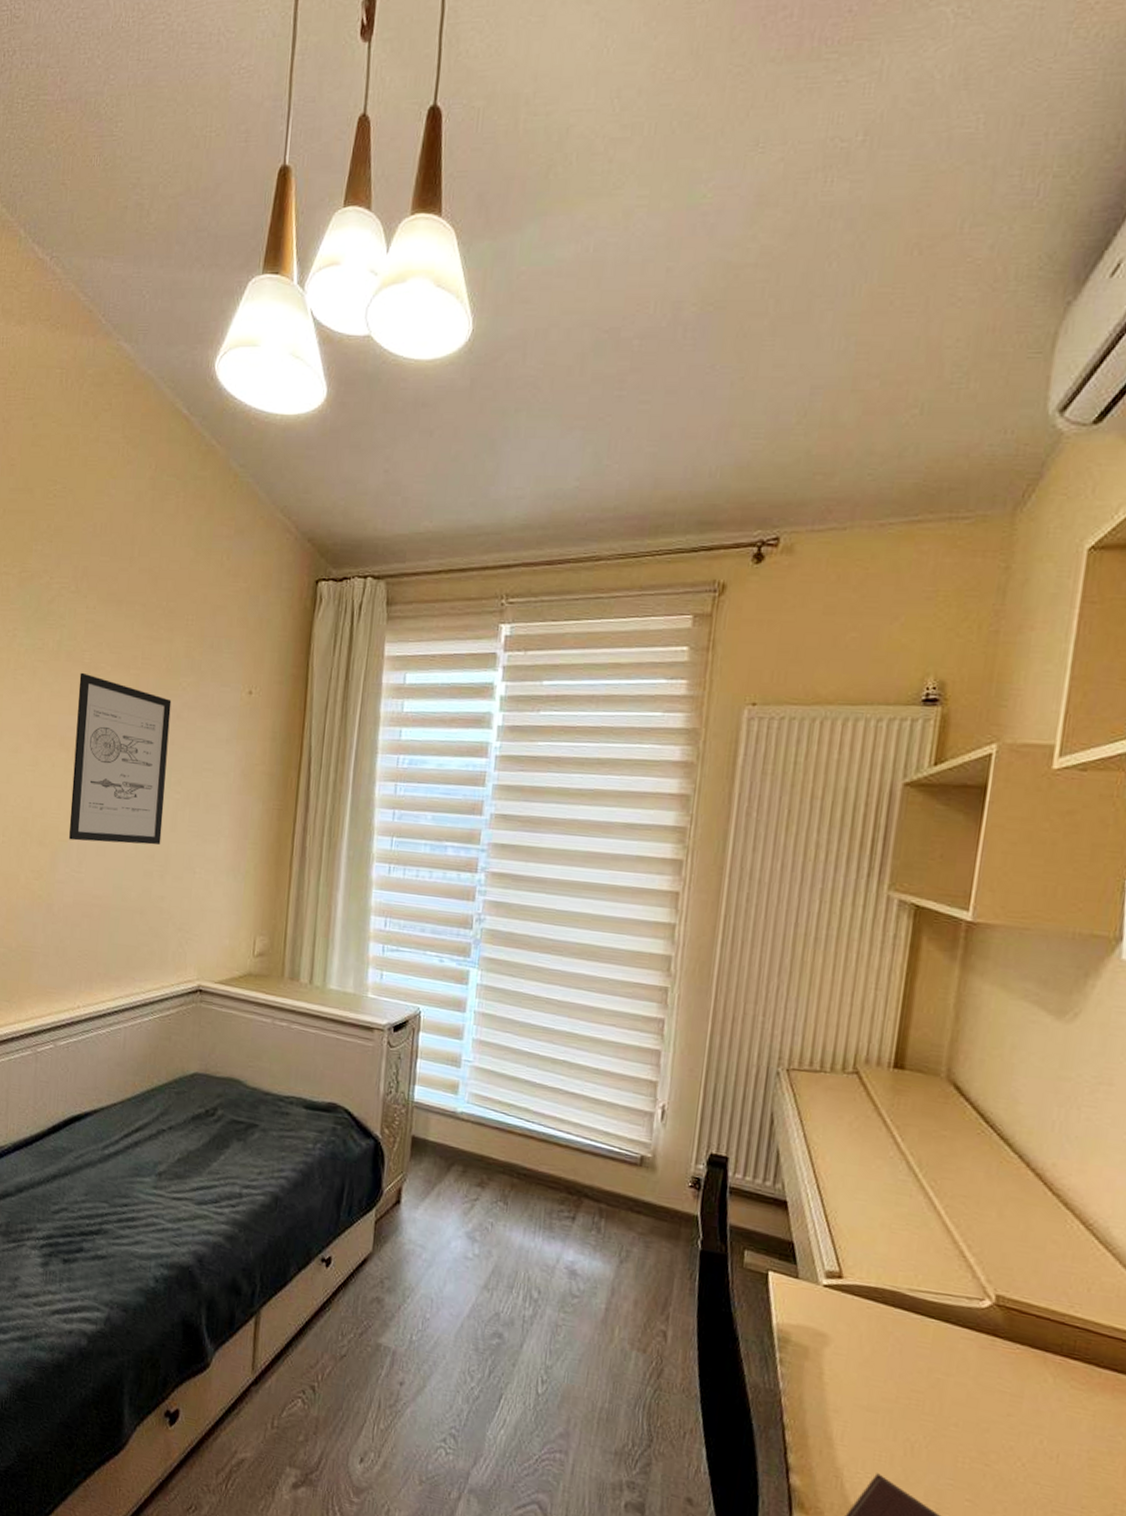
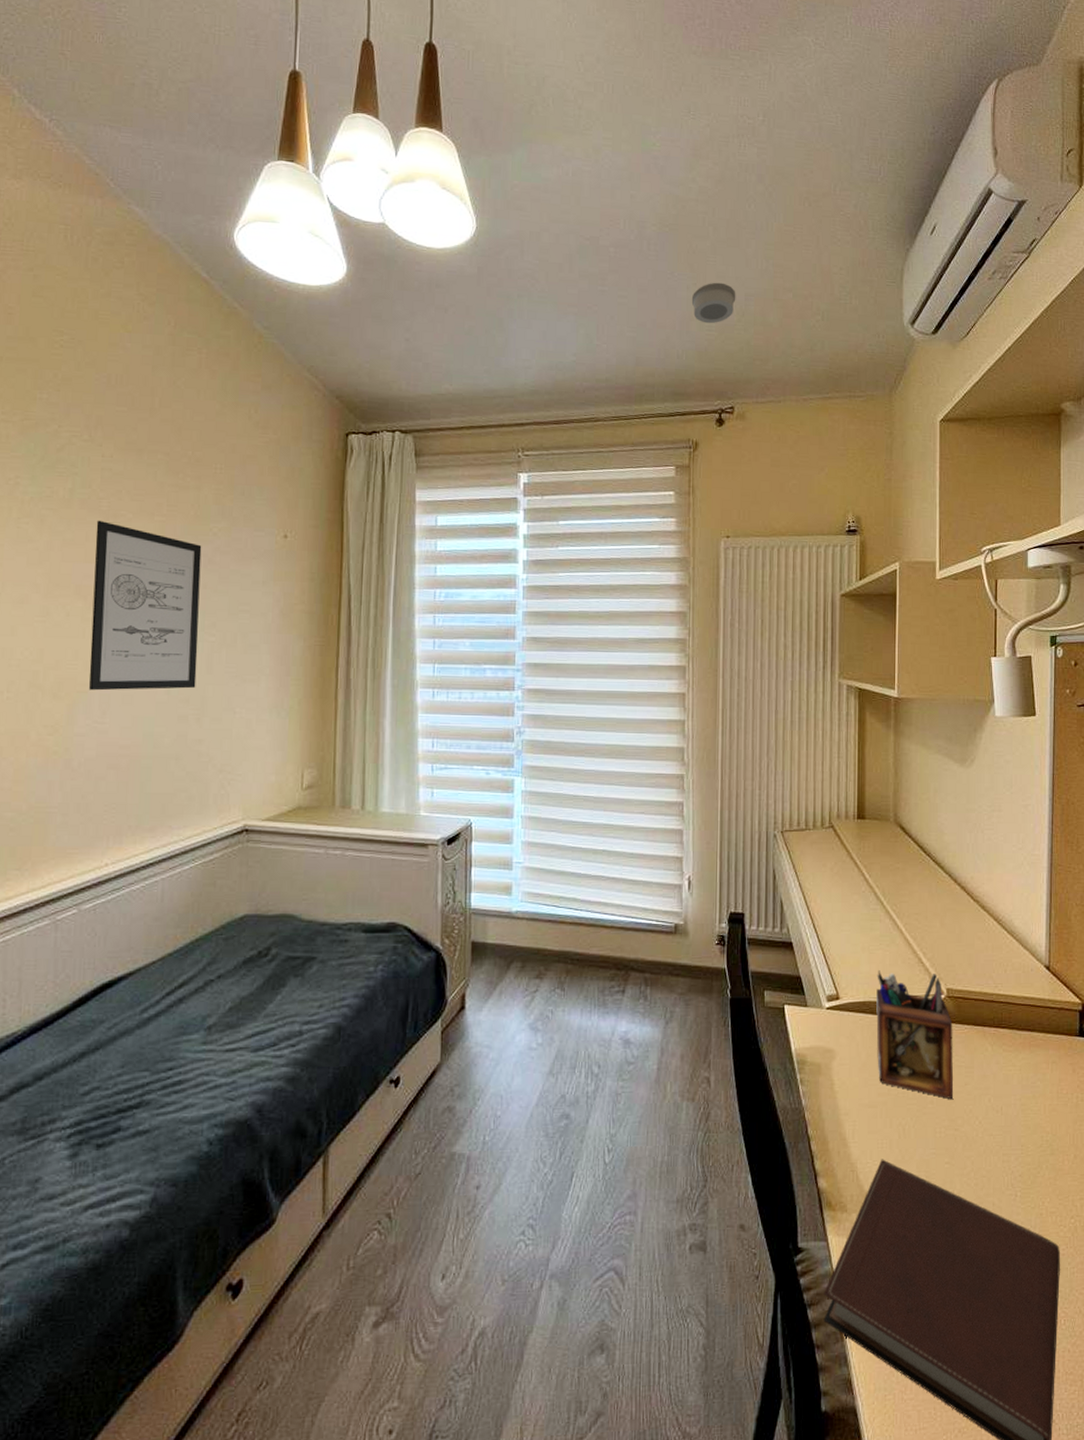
smoke detector: none [735,373,799,430] -> present [691,282,736,324]
desk organizer: none [885,1255,1000,1428] -> present [876,970,954,1099]

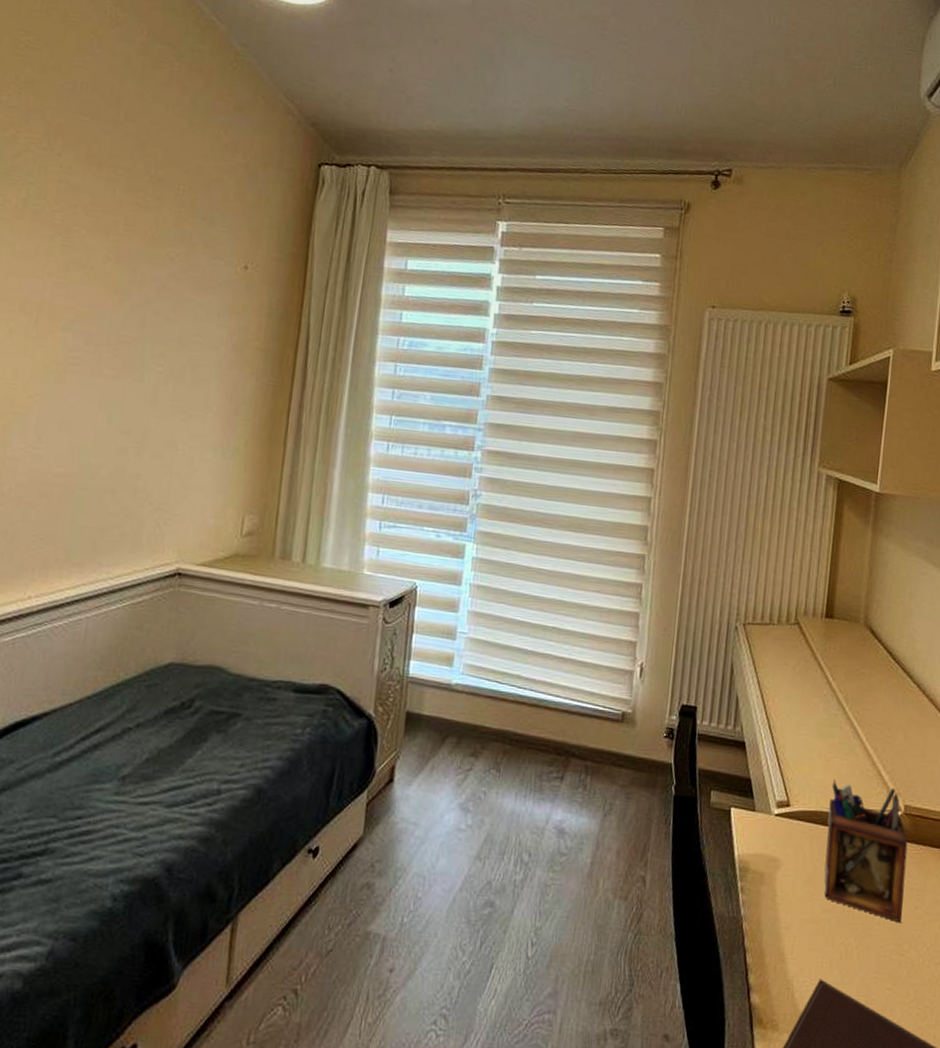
wall art: present [89,520,202,691] -> none [27,233,157,420]
smoke detector: present [691,282,736,324] -> none [696,35,745,80]

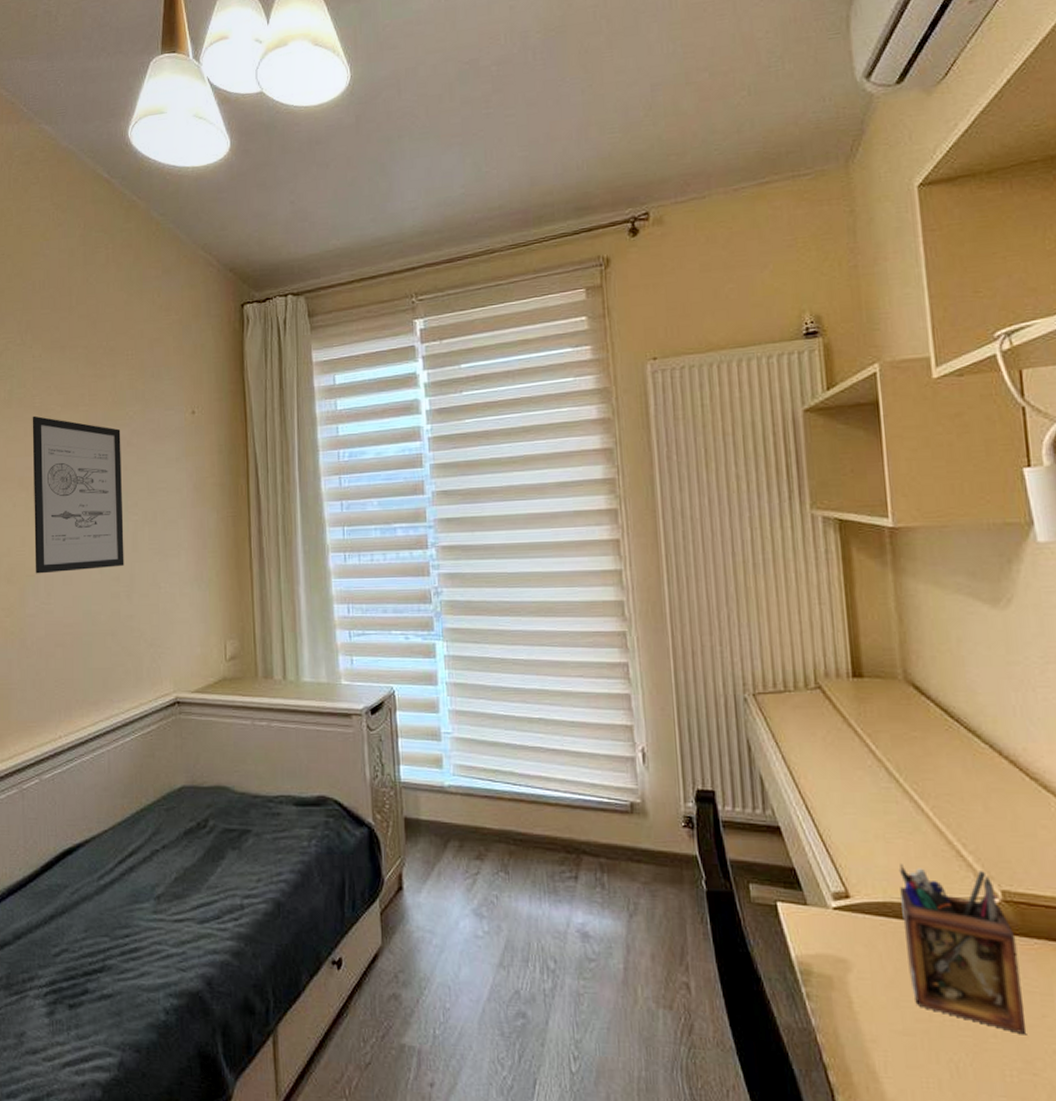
wall art: none [27,233,157,420] -> present [32,415,124,574]

